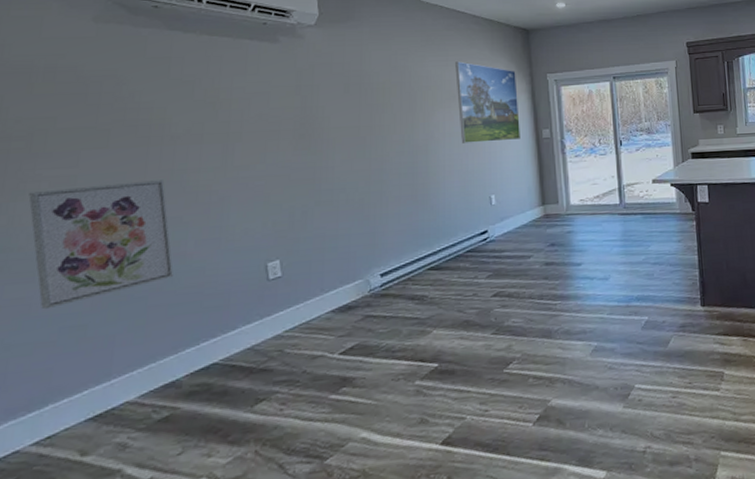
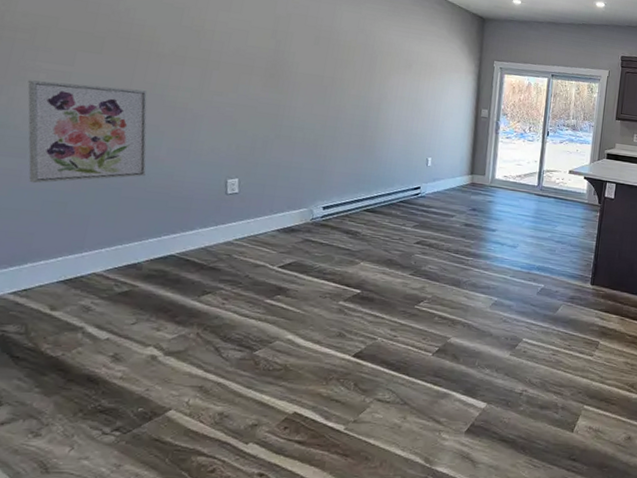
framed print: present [455,61,520,143] -> none [410,35,468,114]

